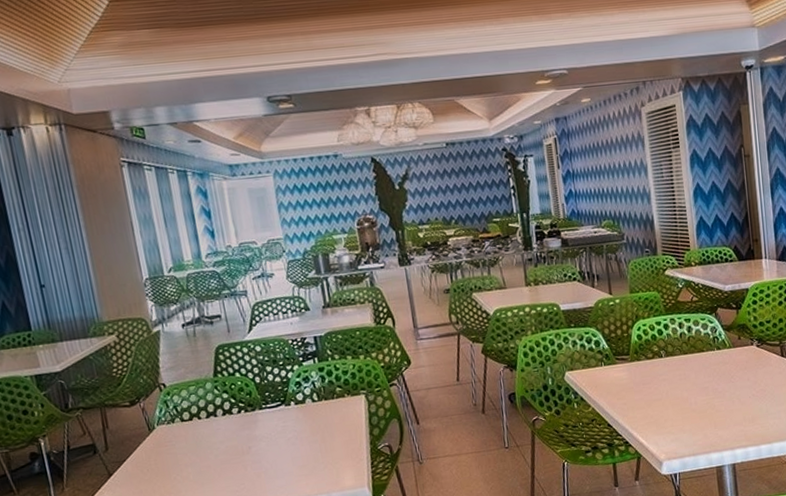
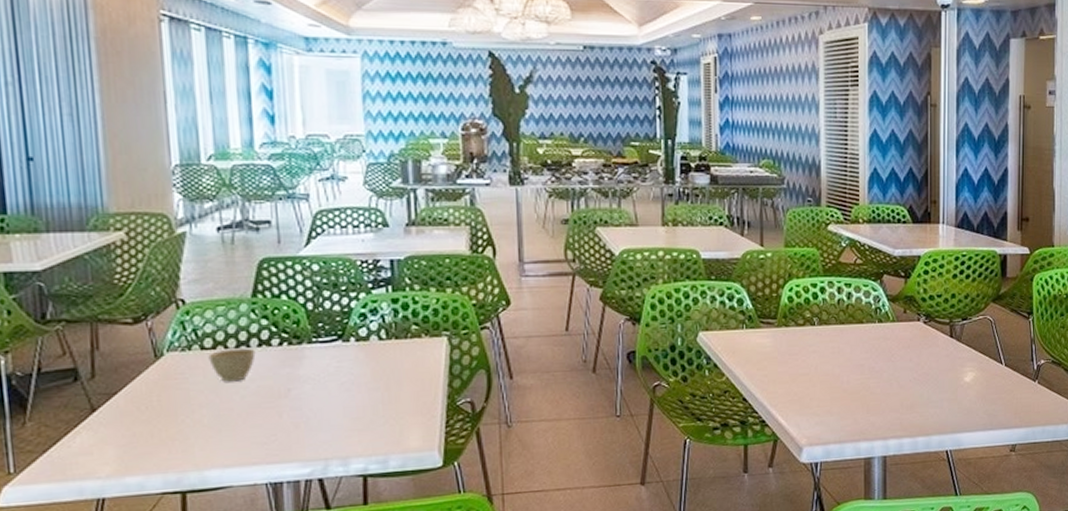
cup: none [187,417,222,446] -> present [208,348,256,382]

